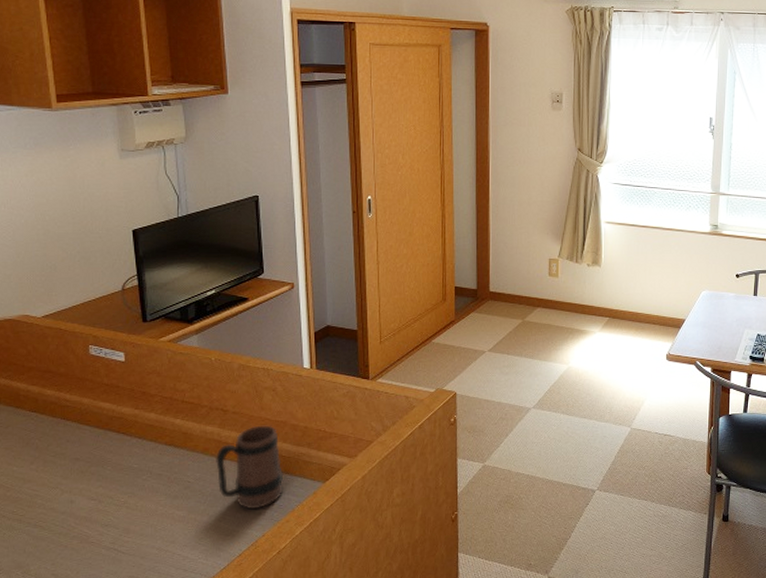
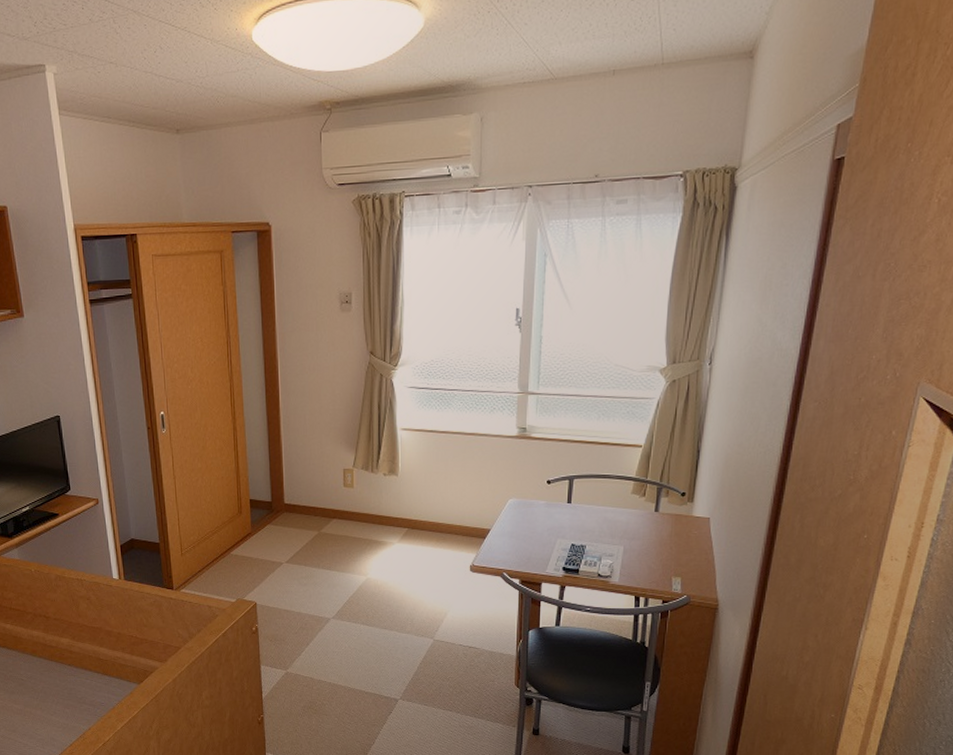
mug: present [216,425,284,509] -> none [43,631,104,705]

